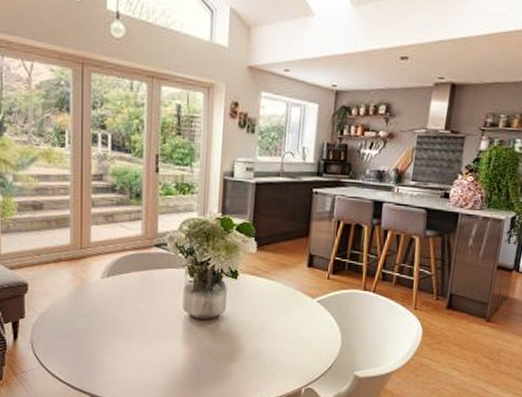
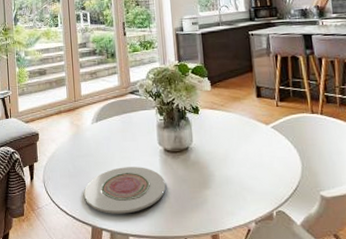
plate: none [84,332,186,384] -> present [84,167,166,214]

